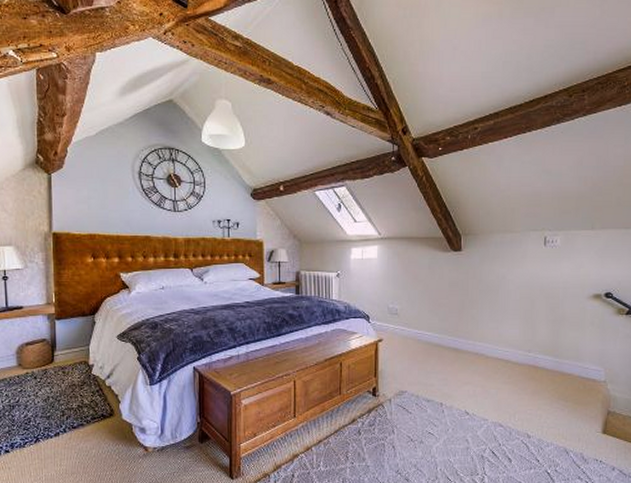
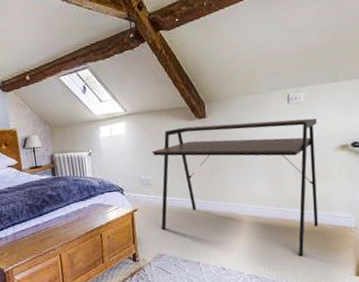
desk: none [403,258,572,408] -> present [152,118,319,257]

